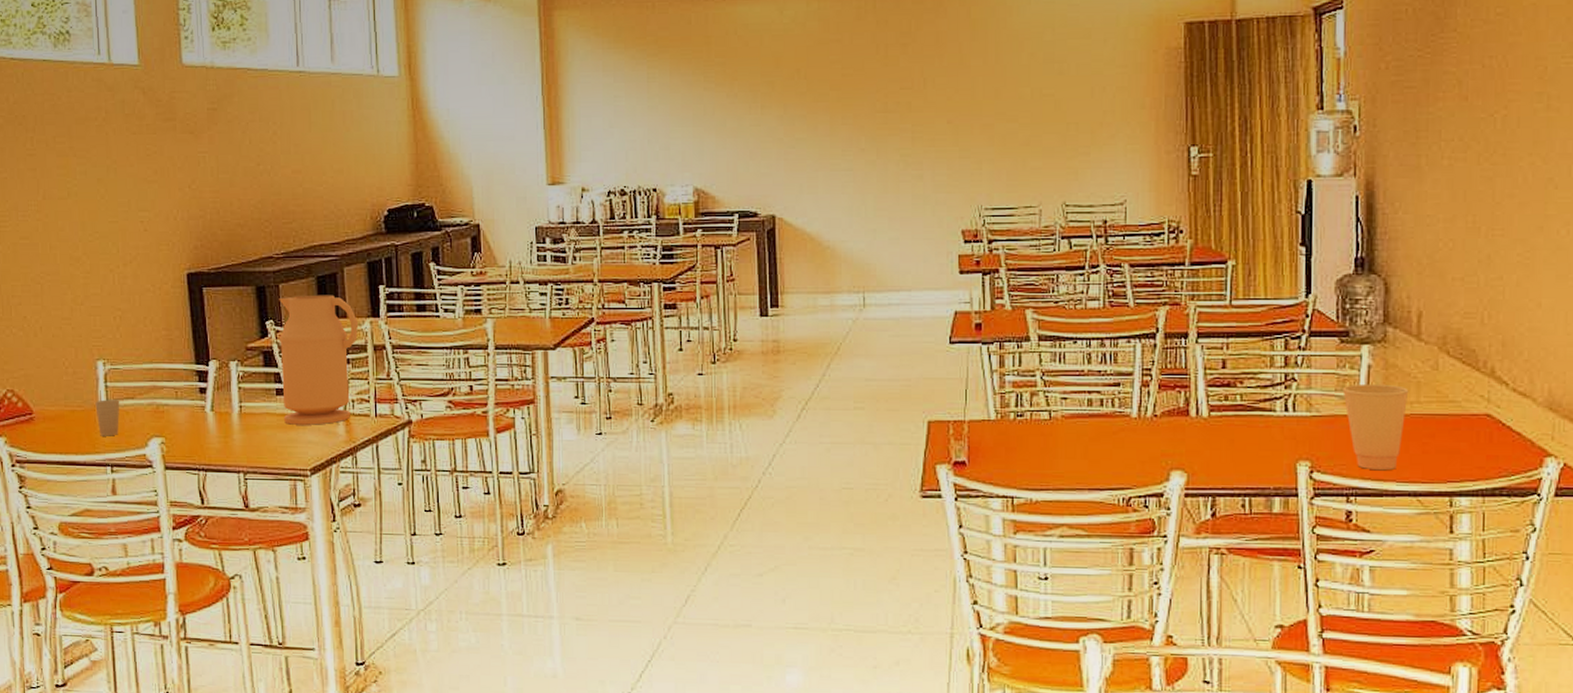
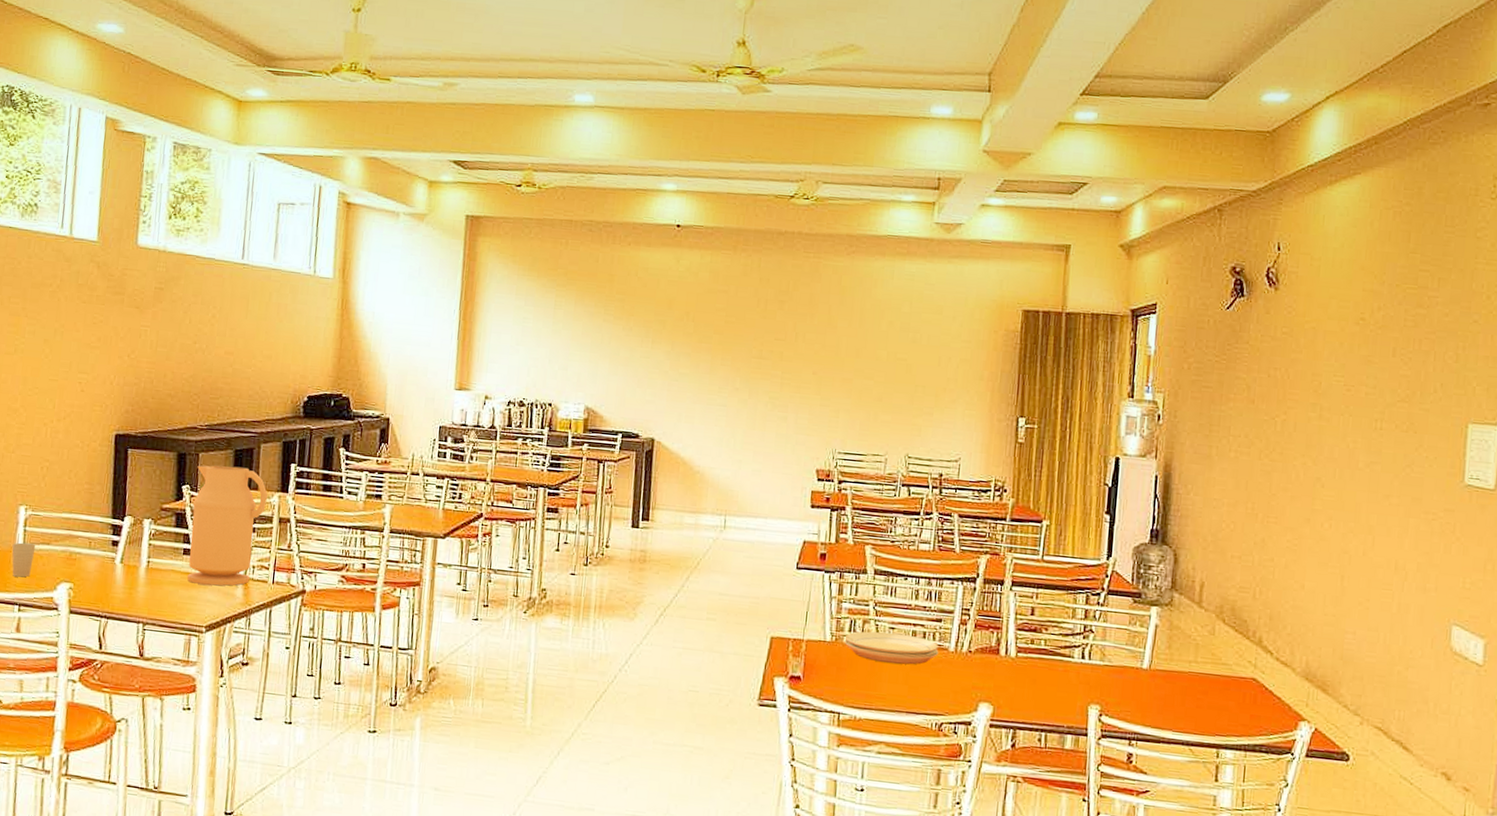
plate: none [1011,403,1120,438] -> present [844,631,939,665]
cup: present [1343,383,1409,471] -> none [1132,640,1189,720]

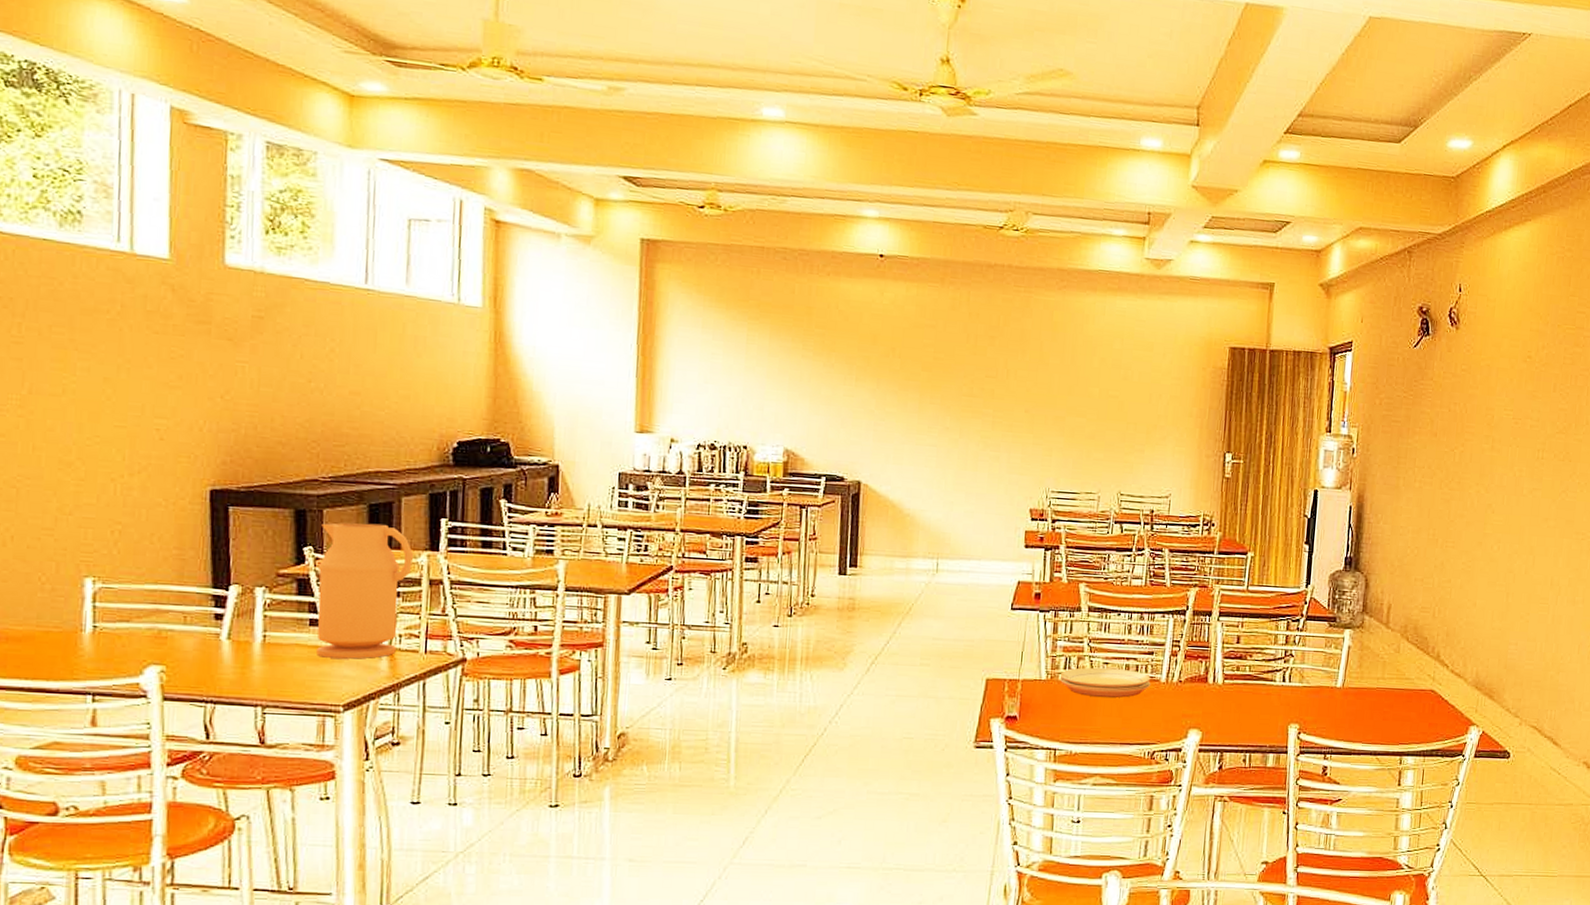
cup: present [12,542,36,578] -> none [78,621,111,662]

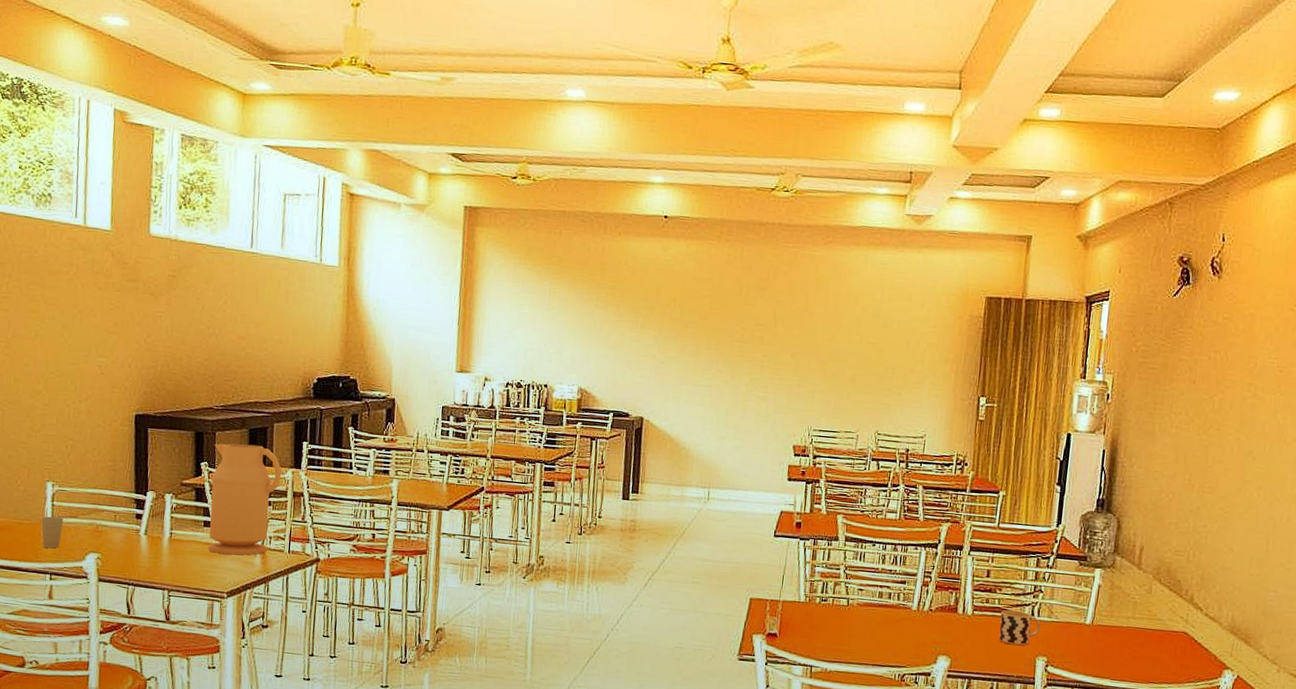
cup: none [78,621,111,662] -> present [41,516,64,549]
plate: present [1059,667,1151,698] -> none [817,592,903,623]
cup: none [1250,677,1292,714] -> present [998,610,1041,646]

